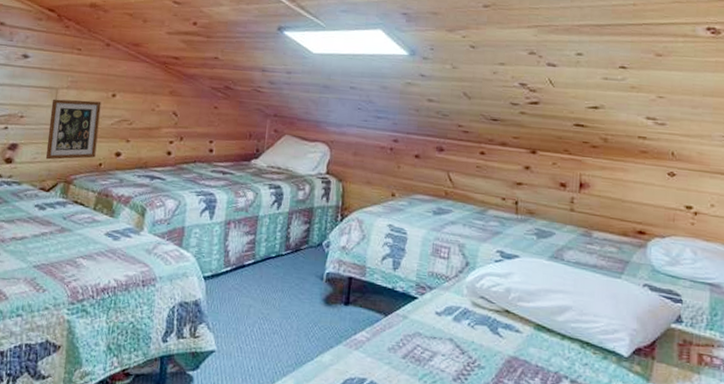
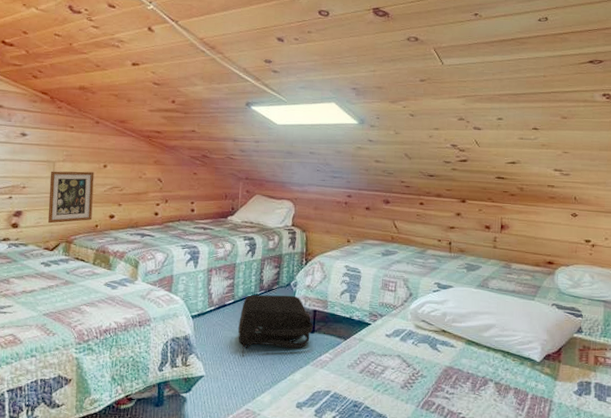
backpack: none [257,254,347,330] -> present [238,294,313,356]

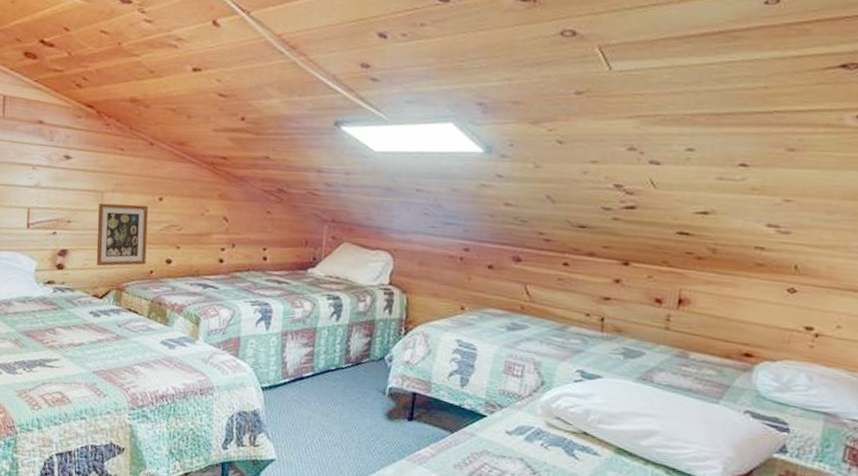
backpack: present [238,294,313,356] -> none [317,367,411,441]

